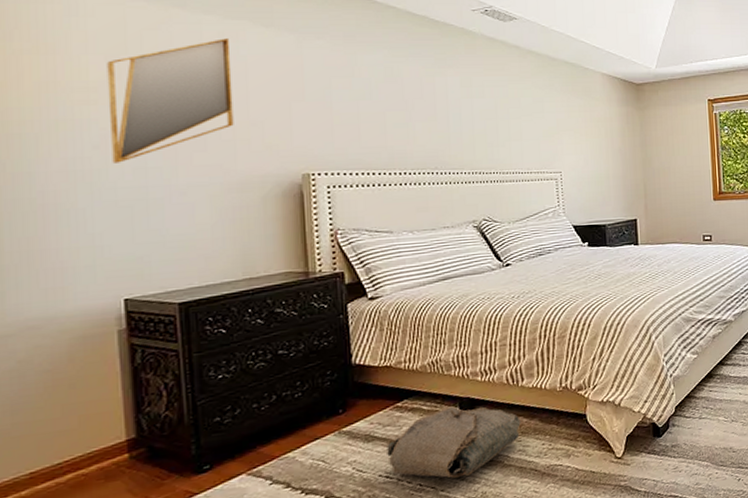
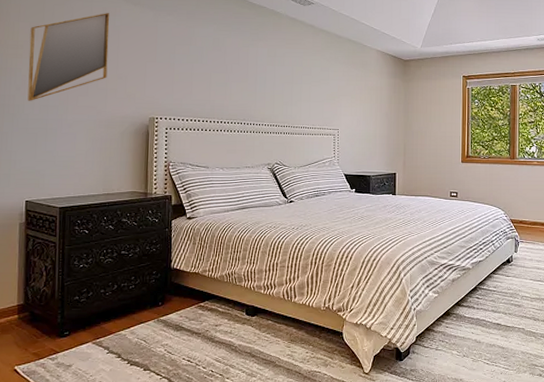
bag: present [387,406,521,478] -> none [190,311,291,369]

